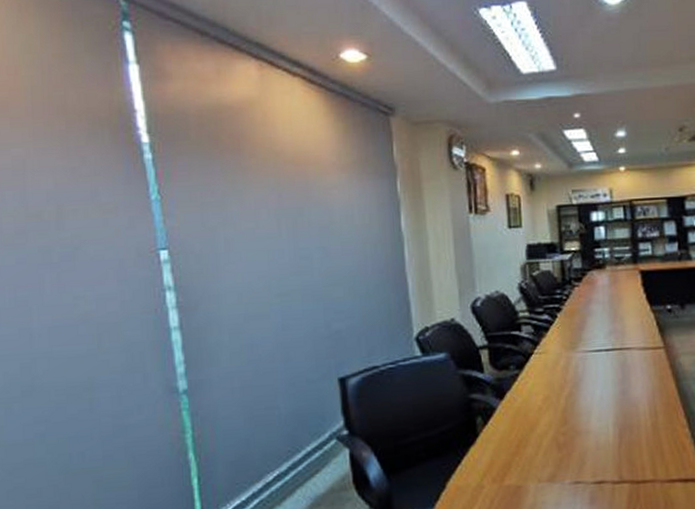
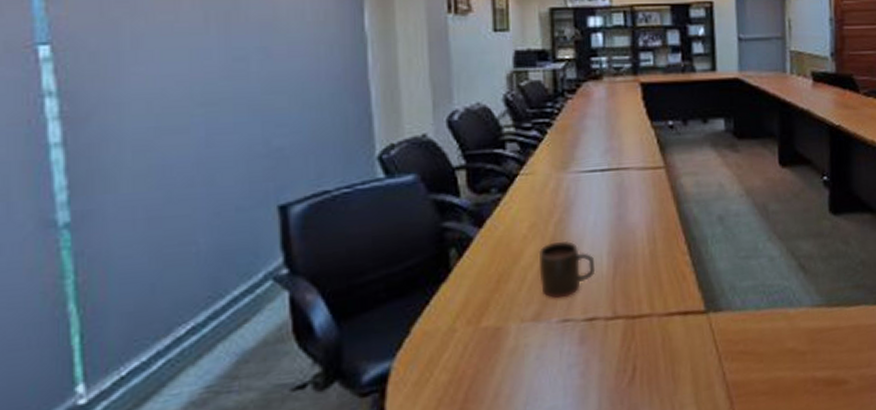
mug: none [552,412,603,463] -> present [538,240,596,299]

